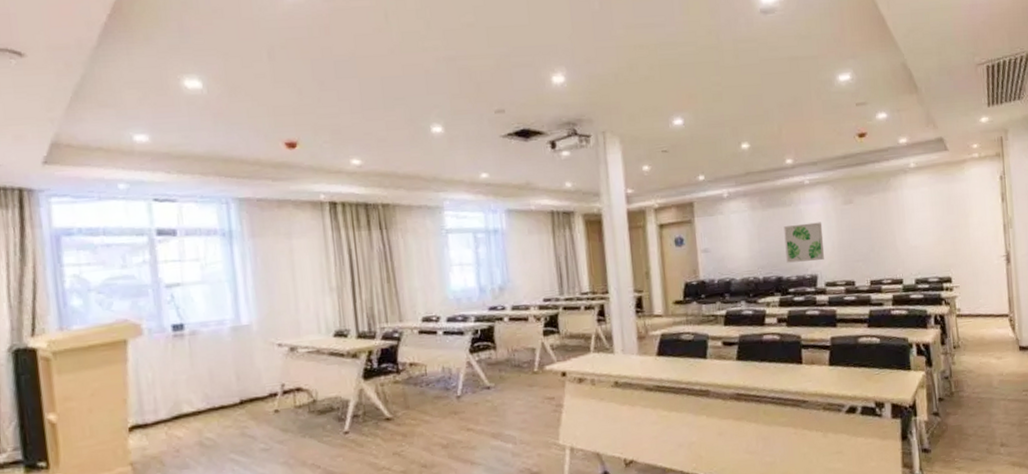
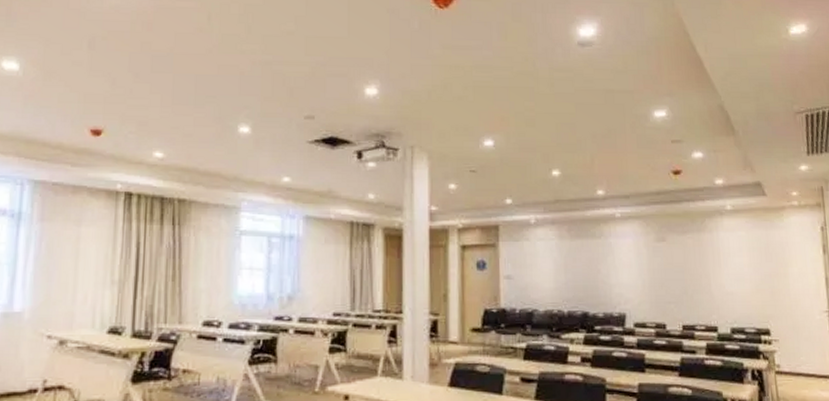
wall art: present [783,222,825,263] -> none [592,258,634,299]

